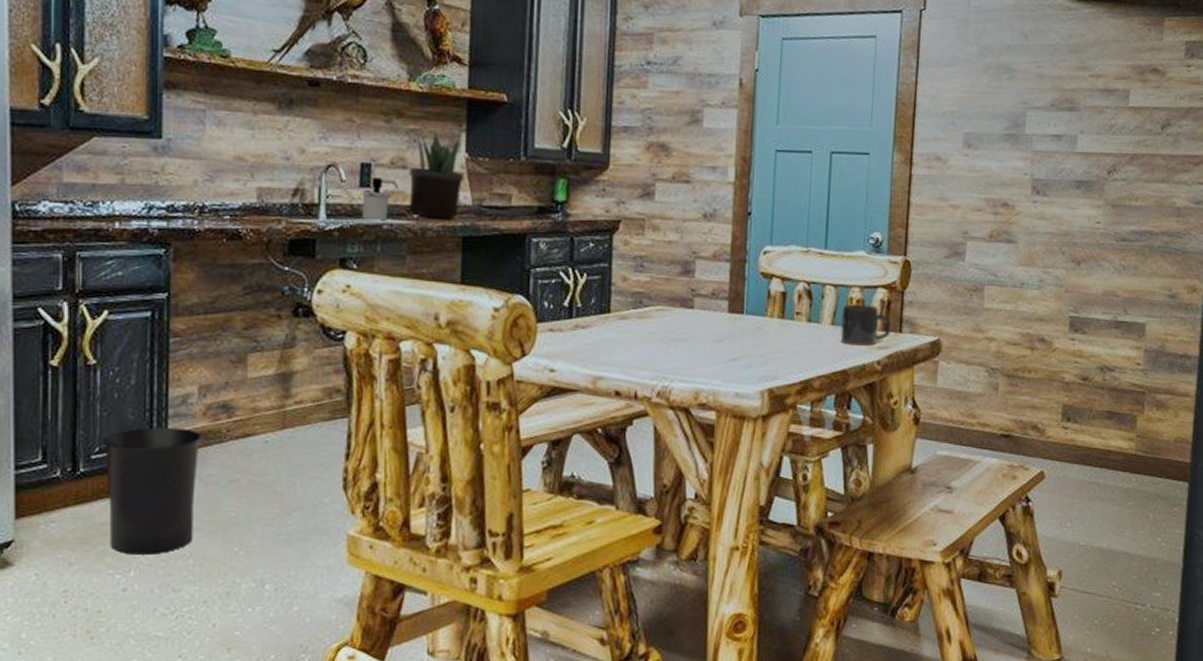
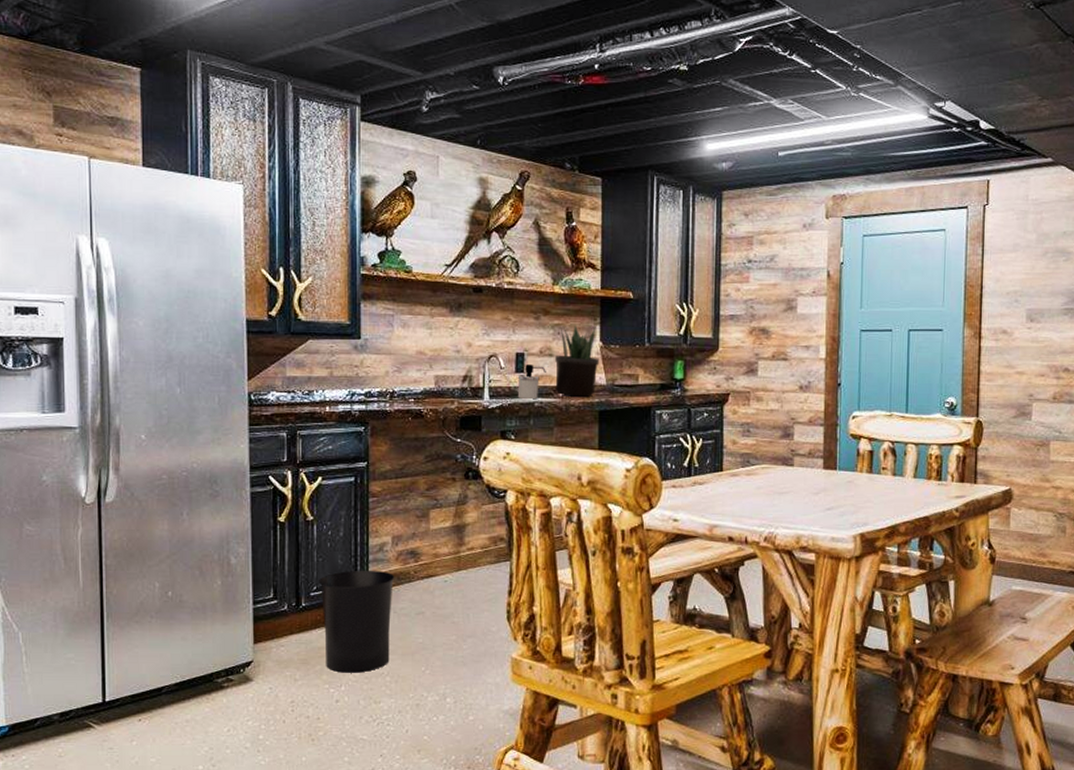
mug: present [840,304,891,347] -> none [922,460,966,497]

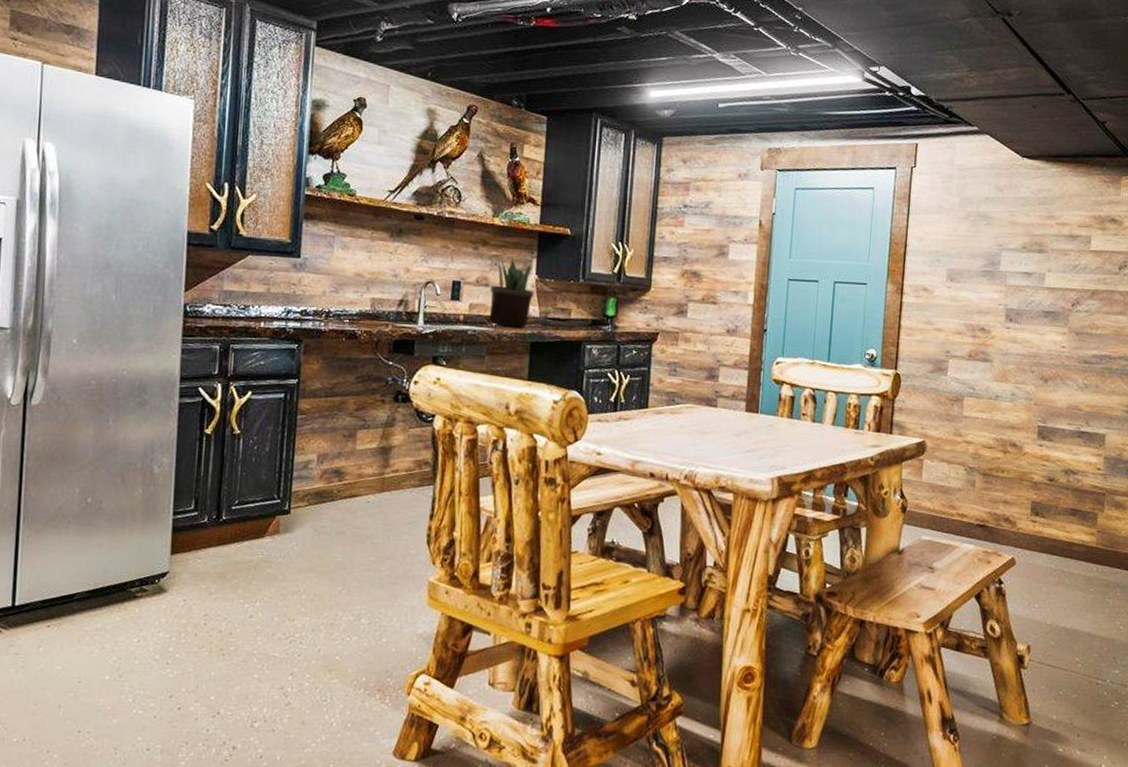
waste bin: present [319,570,395,673] -> none [241,486,318,589]
soap dispenser: present [517,365,546,400] -> none [451,293,481,328]

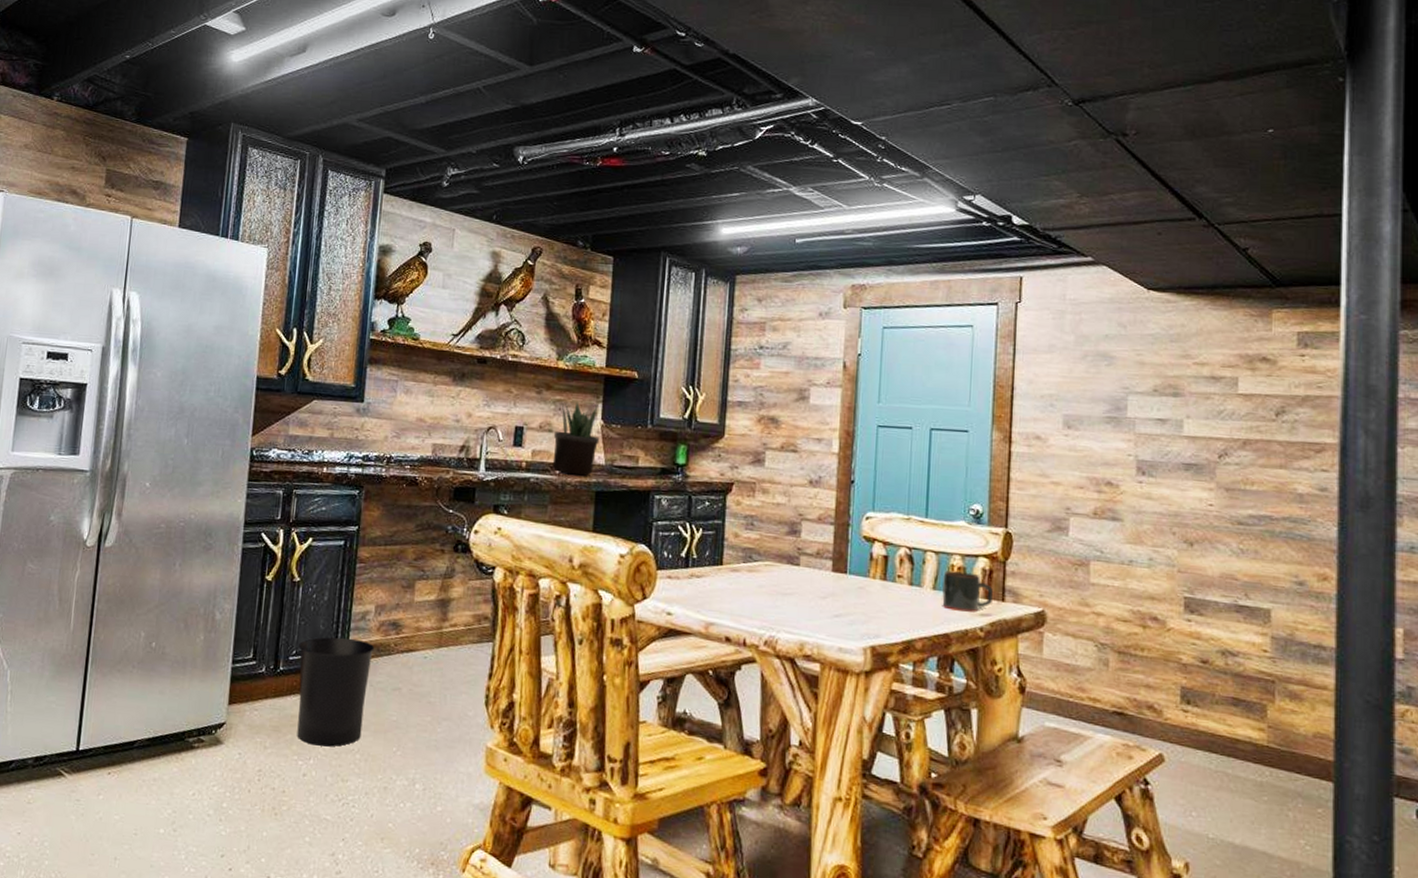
waste bin: none [241,486,318,589] -> present [297,637,375,747]
mug: none [840,408,883,445] -> present [942,570,993,614]

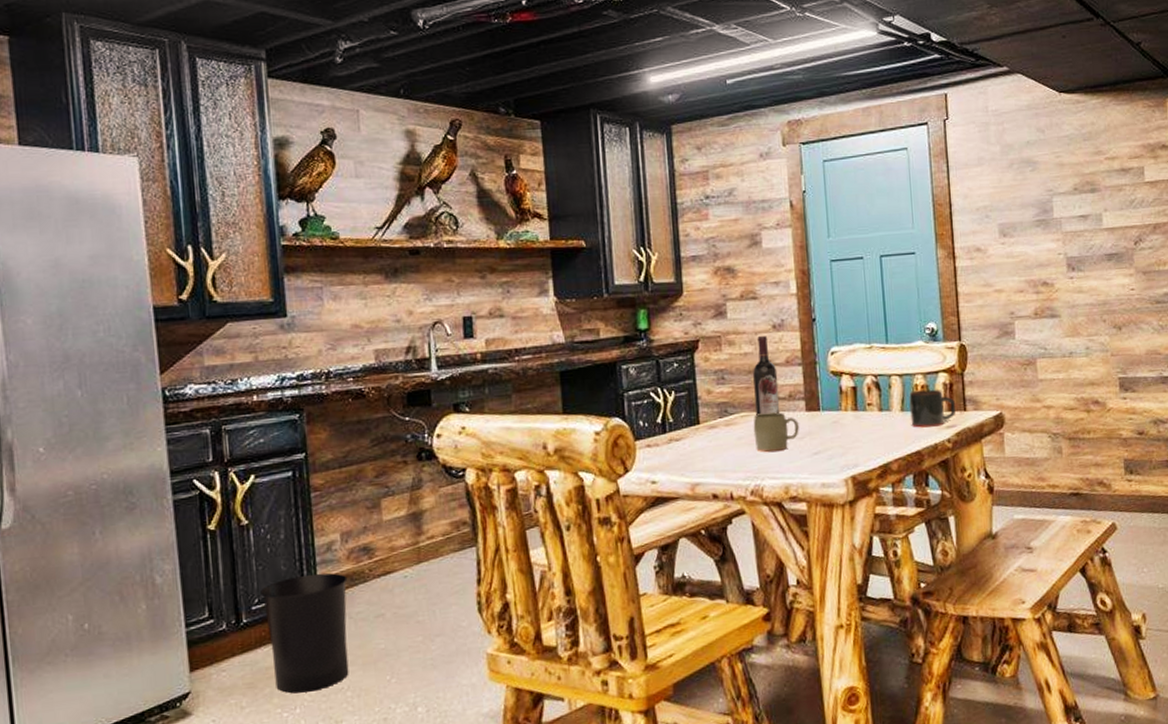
planter: present [552,402,600,476] -> none [507,281,556,359]
mug: none [775,565,823,606] -> present [753,412,799,452]
wine bottle: none [781,488,808,569] -> present [753,335,780,415]

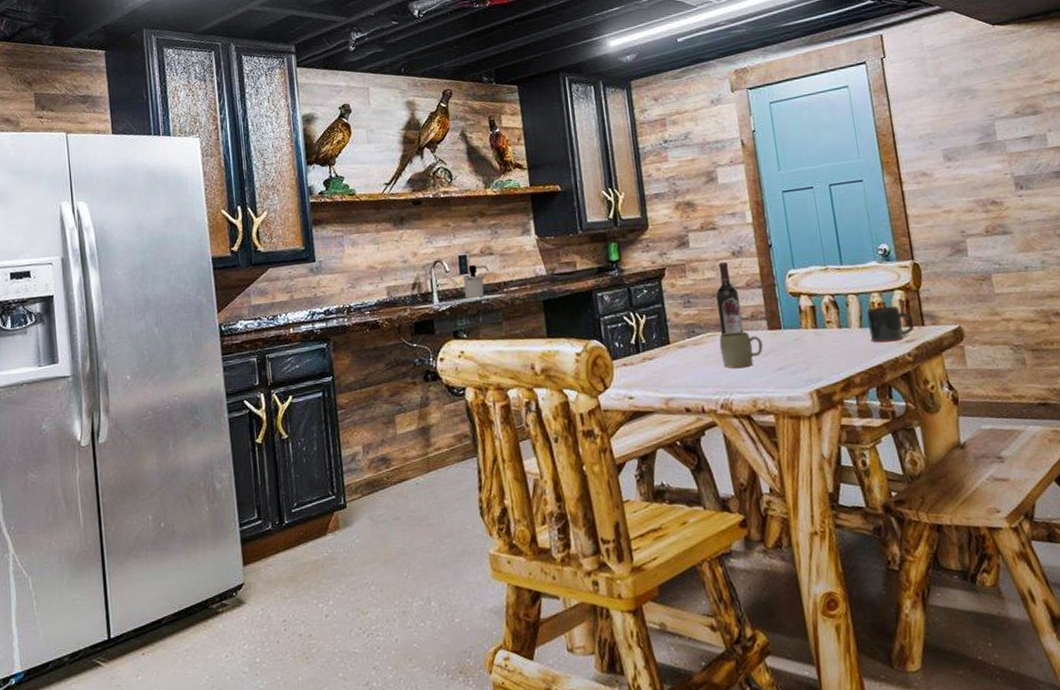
waste bin: present [260,573,349,694] -> none [298,480,373,587]
soap dispenser: none [467,328,498,367] -> present [462,265,489,299]

